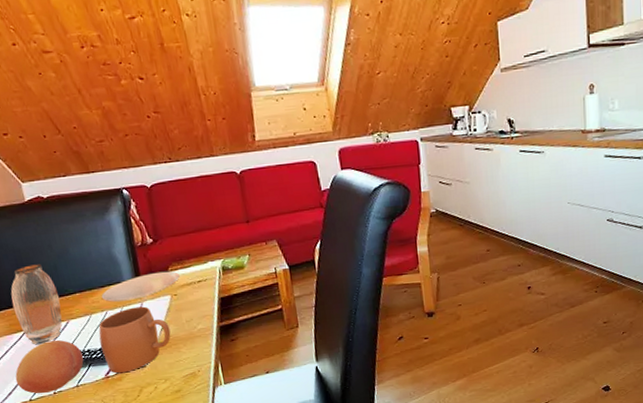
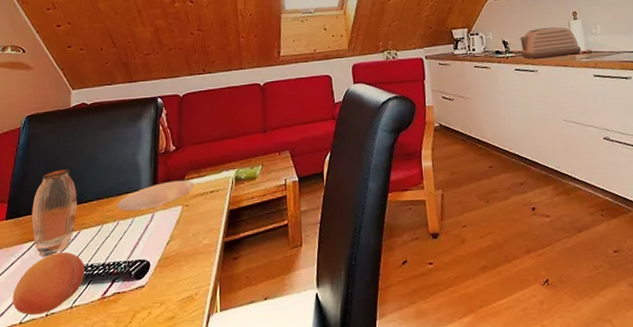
mug: present [98,306,171,374] -> none [104,217,175,294]
toaster: none [526,102,595,140] -> present [518,27,582,60]

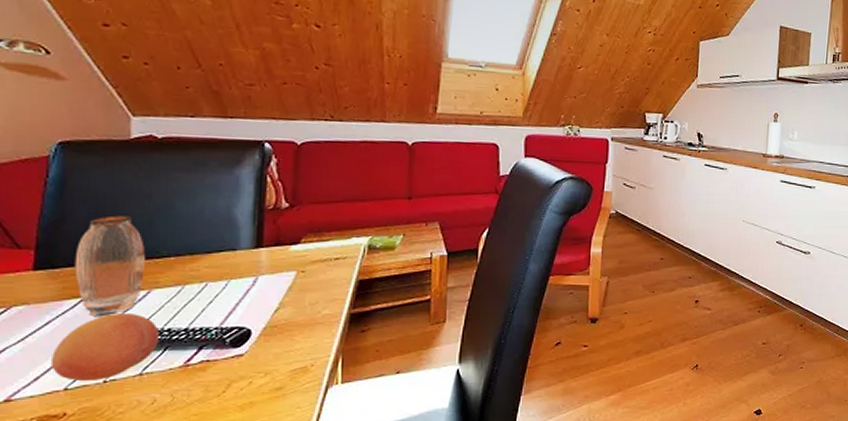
plate: present [116,180,194,212] -> none [204,242,314,273]
toaster: present [518,27,582,60] -> none [714,125,775,158]

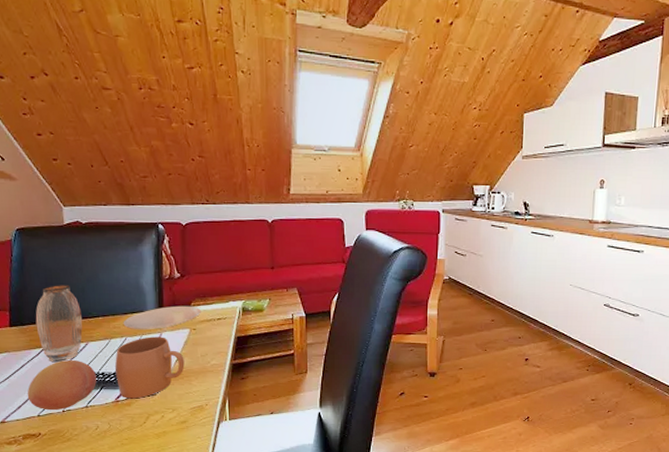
mug: none [186,281,286,362] -> present [114,336,185,399]
plate: none [204,242,314,273] -> present [123,305,201,330]

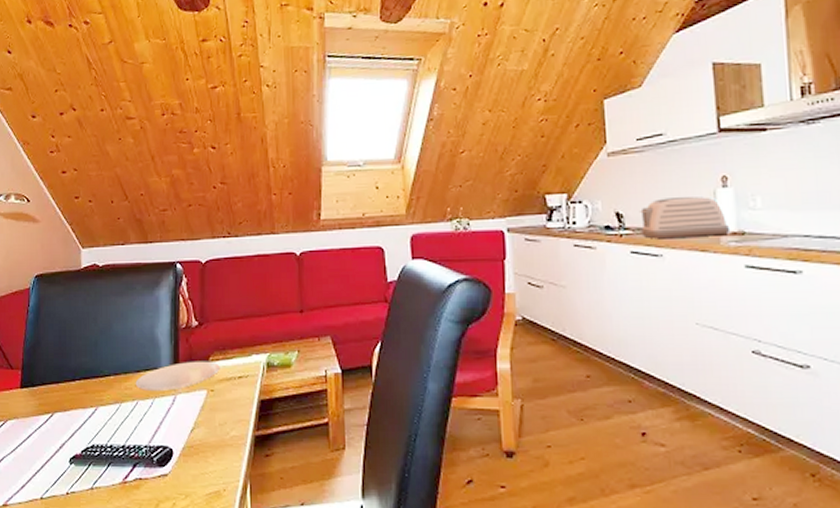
fruit: present [27,359,97,411] -> none [31,428,104,493]
vase: present [35,285,83,363] -> none [46,338,94,432]
mug: present [114,336,185,399] -> none [124,400,200,480]
toaster: none [540,194,602,224] -> present [638,197,731,239]

